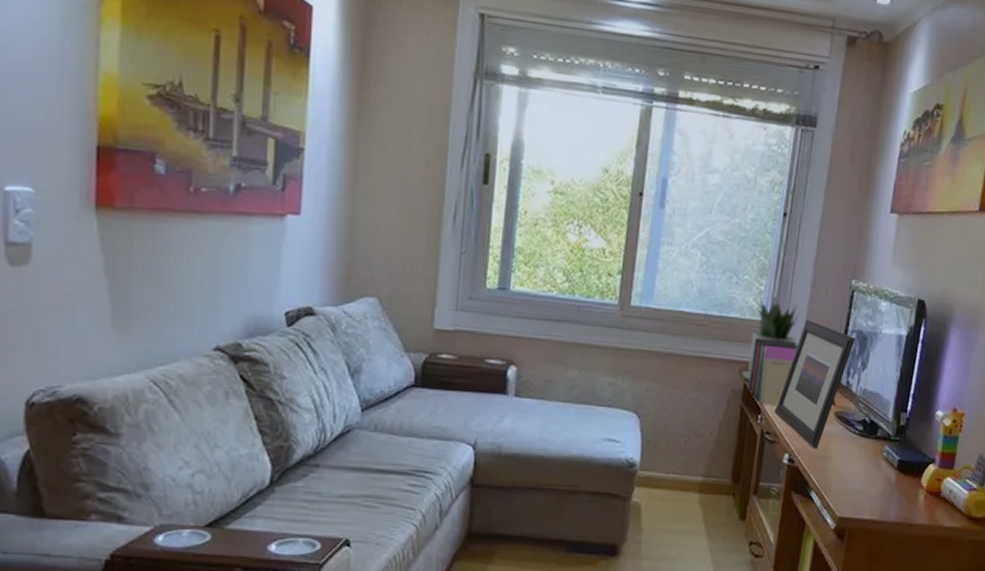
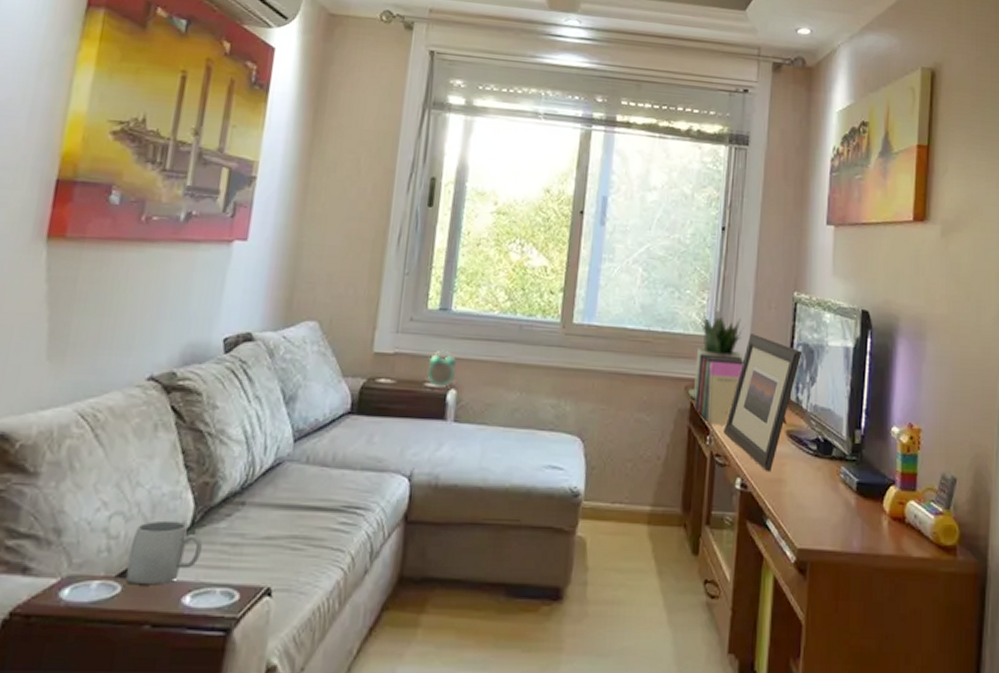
mug: none [213,478,282,535] -> present [126,520,203,586]
alarm clock: none [487,329,516,365] -> present [427,351,456,389]

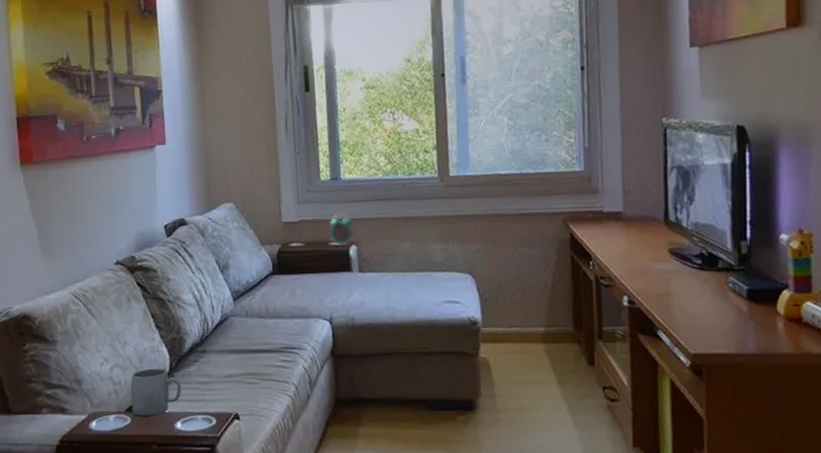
planter: present [688,314,745,400] -> none [567,150,617,231]
books: present [695,352,743,425] -> none [572,186,618,251]
picture frame: present [723,334,803,471] -> none [605,163,678,287]

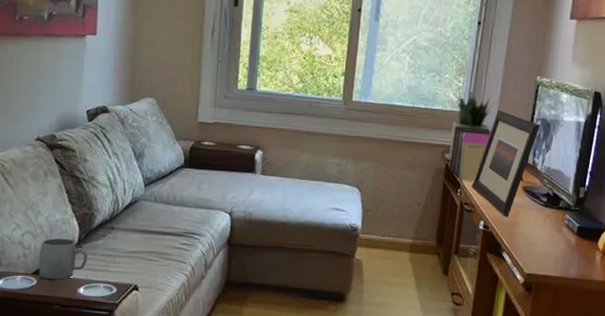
alarm clock: present [329,214,354,247] -> none [239,121,262,150]
planter: none [567,150,617,231] -> present [444,95,493,162]
books: none [572,186,618,251] -> present [449,125,491,181]
picture frame: none [605,163,678,287] -> present [471,110,541,217]

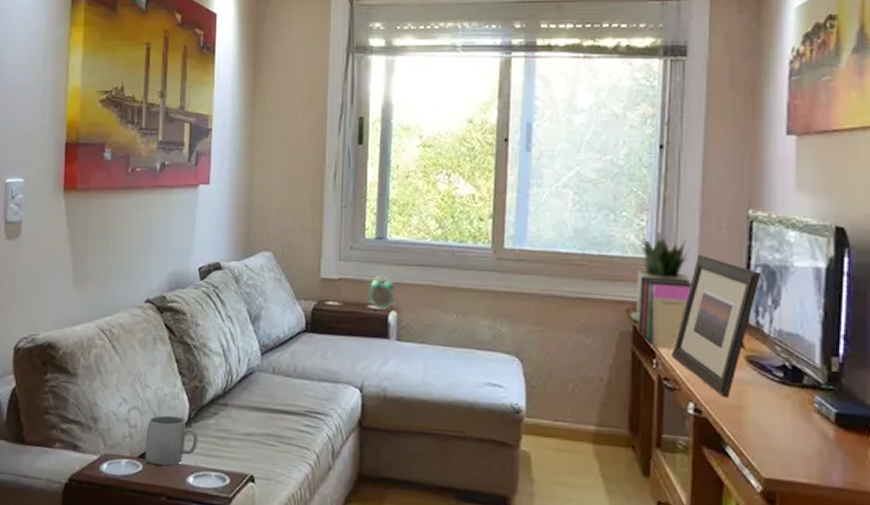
alarm clock: none [239,121,262,150] -> present [369,276,395,311]

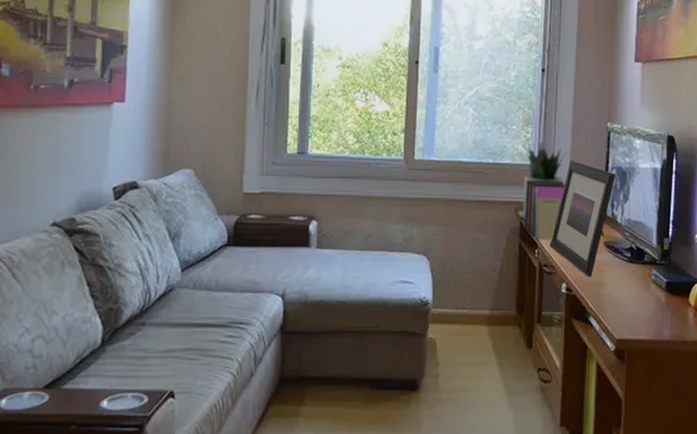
mug: present [144,415,198,467] -> none [51,341,112,394]
alarm clock: present [369,276,395,311] -> none [291,189,316,222]

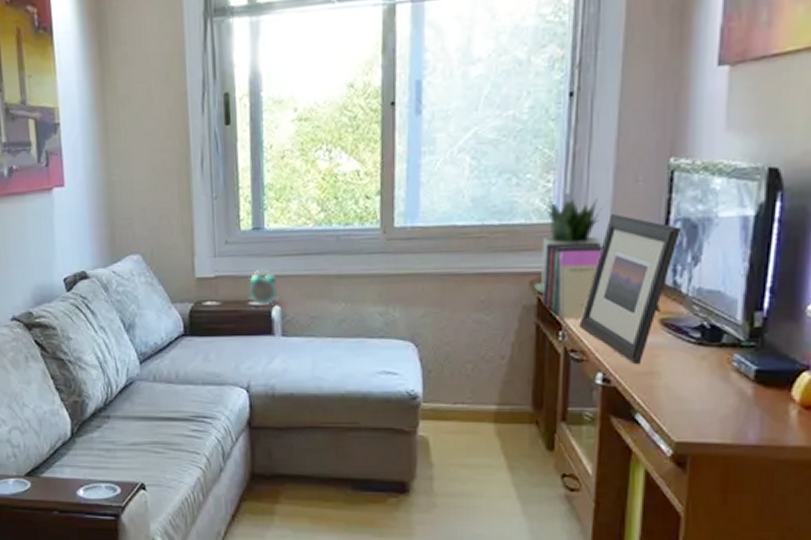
alarm clock: none [291,189,316,222] -> present [249,270,278,308]

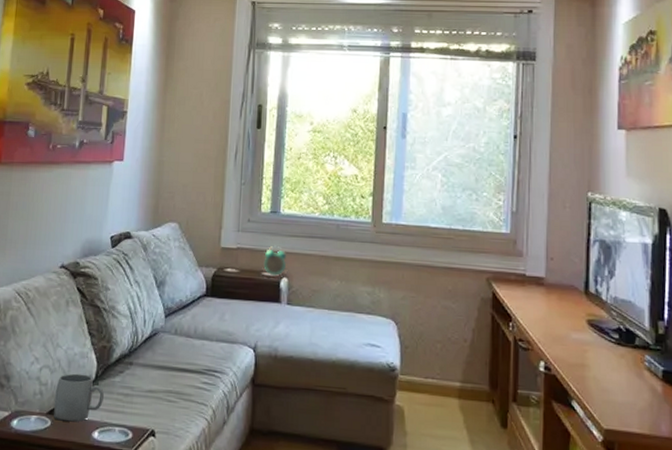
mug: none [29,432,84,482] -> present [53,373,104,422]
planter: present [534,197,603,294] -> none [490,214,541,290]
books: present [543,241,602,319] -> none [497,248,541,314]
picture frame: present [579,214,682,364] -> none [525,231,600,356]

